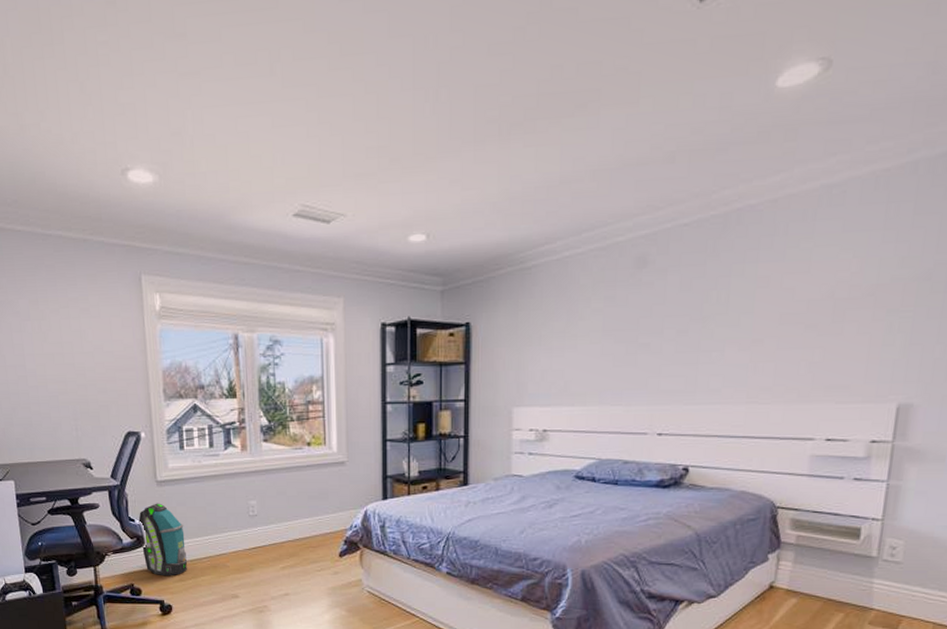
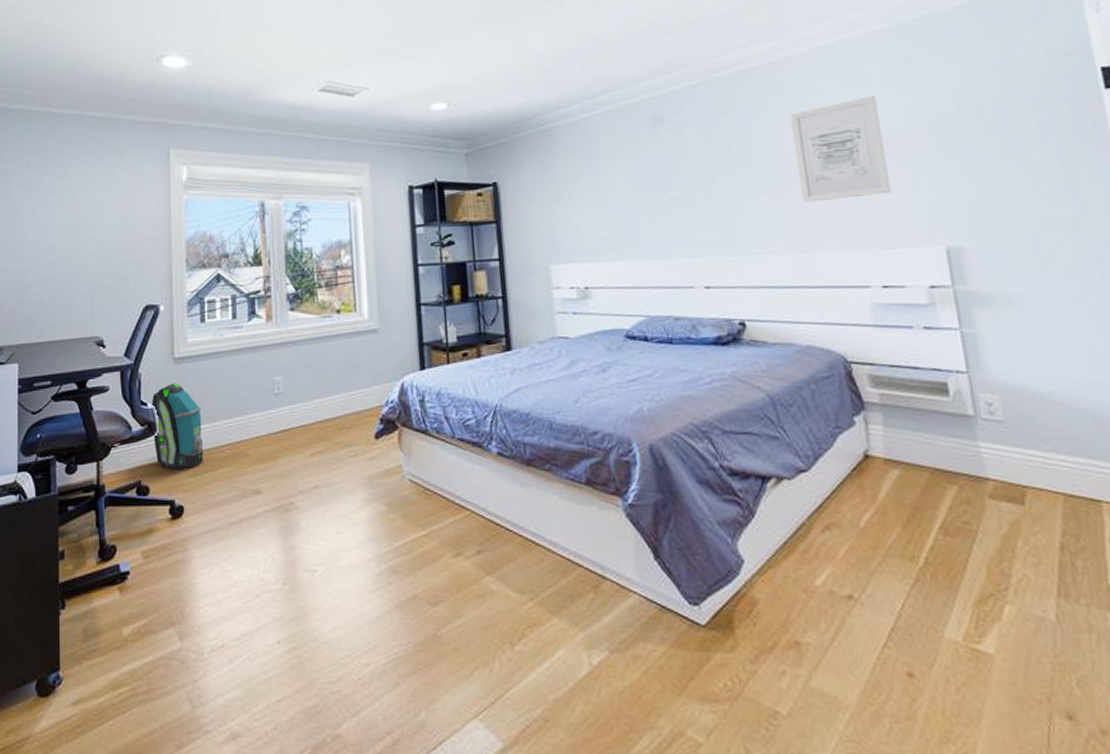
wall art: none [769,243,873,355] -> present [790,96,891,203]

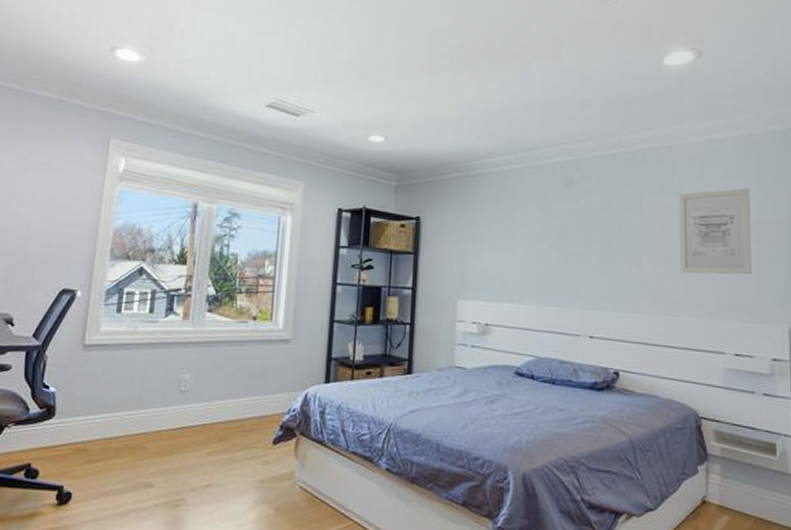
backpack: present [151,383,204,470] -> none [50,369,105,457]

